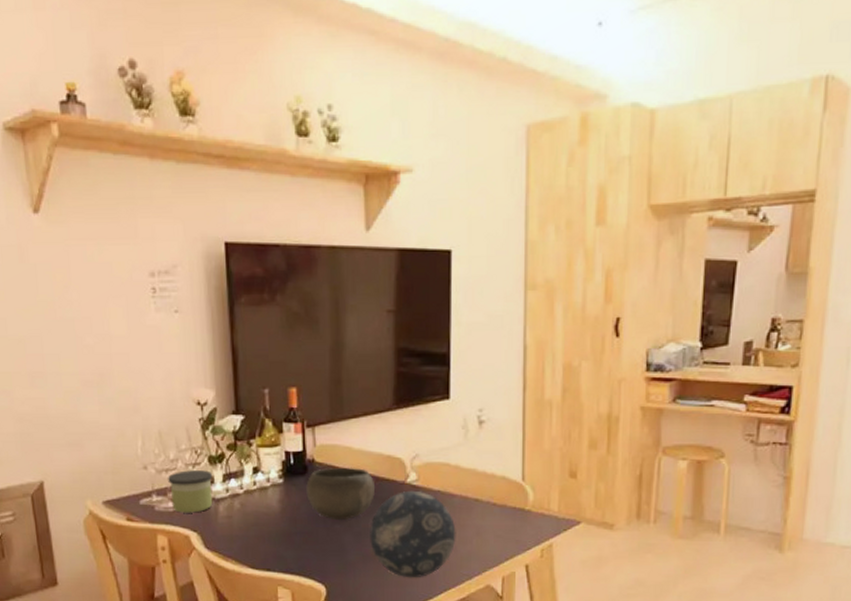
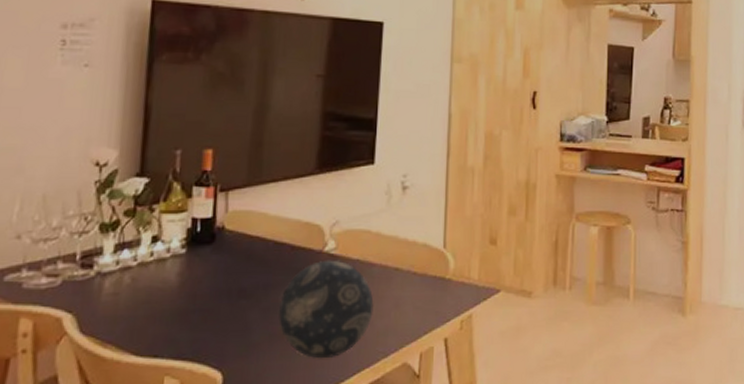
candle: present [168,470,213,513] -> none [45,240,103,291]
bowl: present [306,467,375,521] -> none [211,235,289,295]

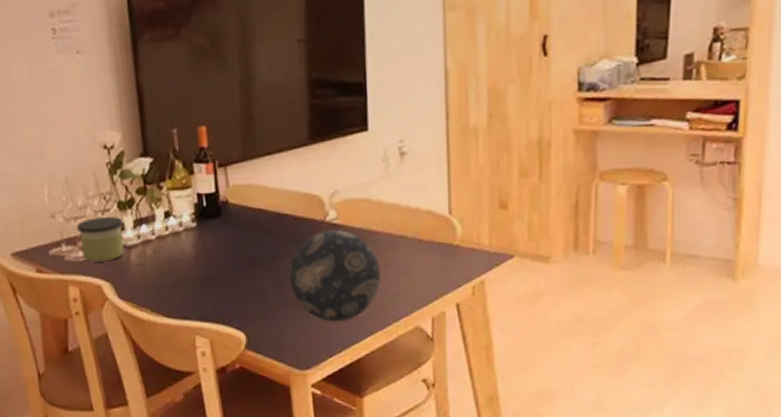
candle: none [45,240,103,291] -> present [77,217,125,262]

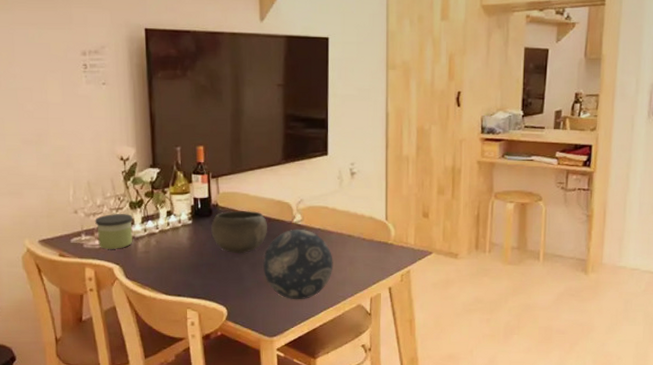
bowl: none [220,207,293,264] -> present [211,210,267,254]

